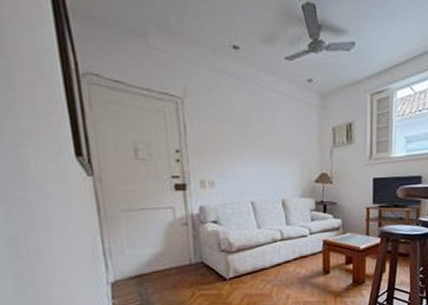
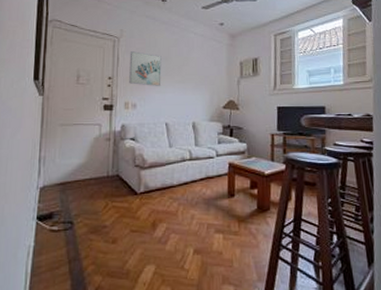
wall art: none [199,116,242,160] -> present [129,51,161,86]

